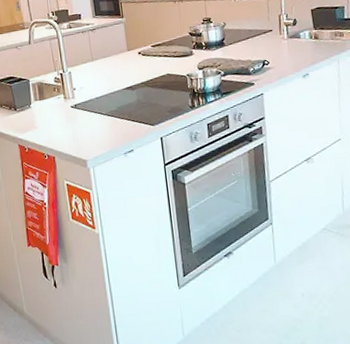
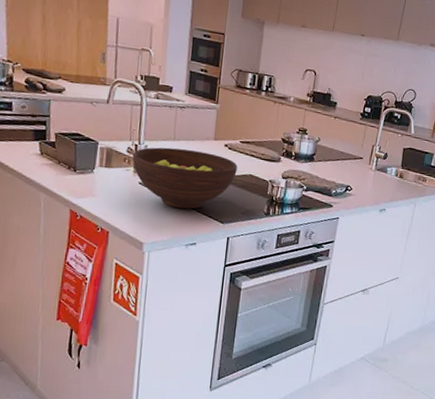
fruit bowl: none [60,63,155,122] -> present [132,147,238,209]

